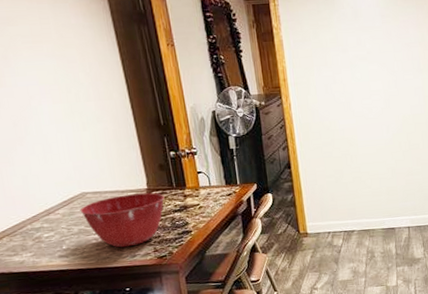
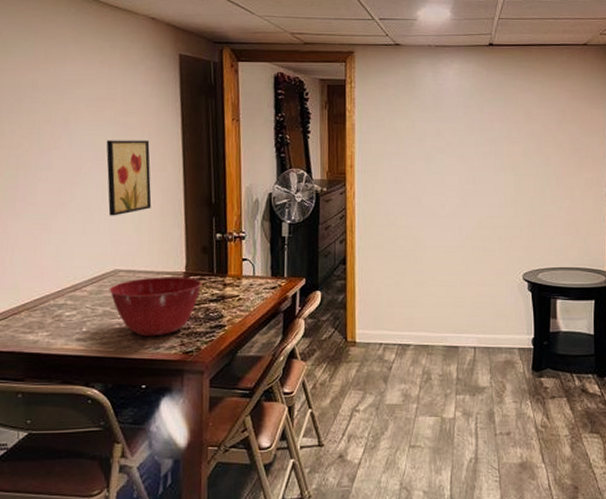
wall art: none [49,71,105,145] -> present [106,140,152,216]

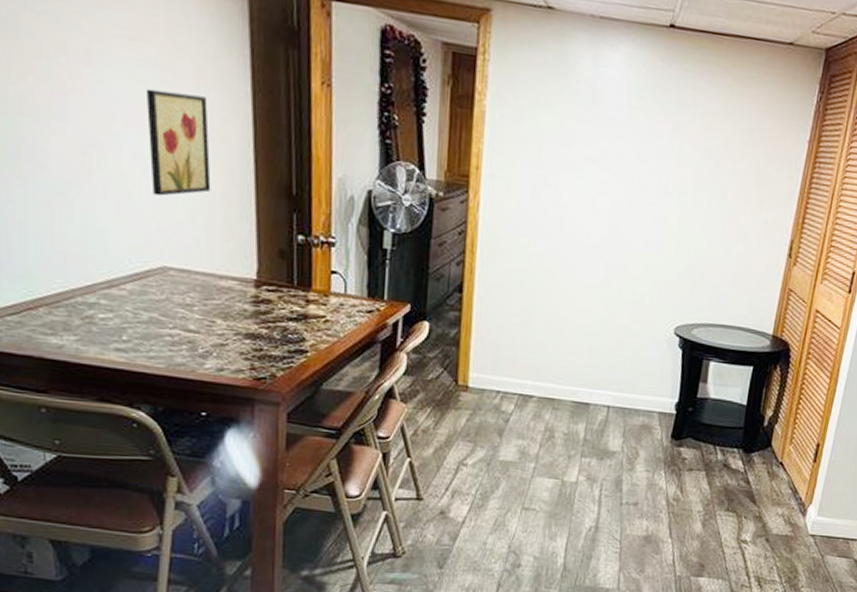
mixing bowl: present [109,277,202,337] -> none [155,281,279,356]

